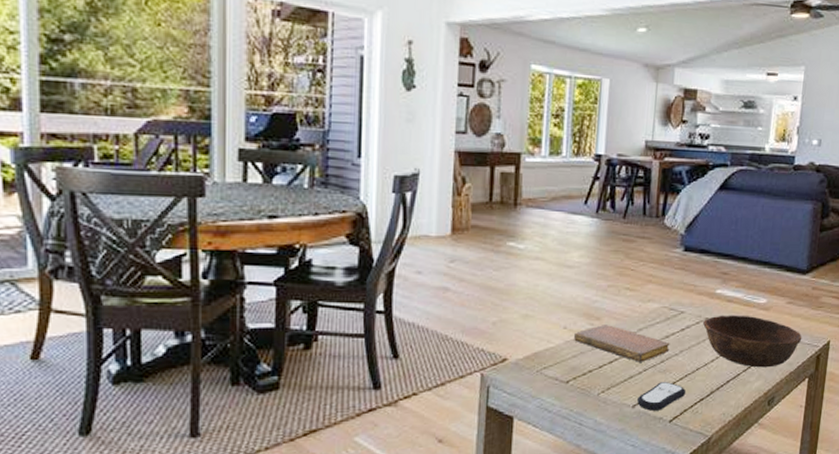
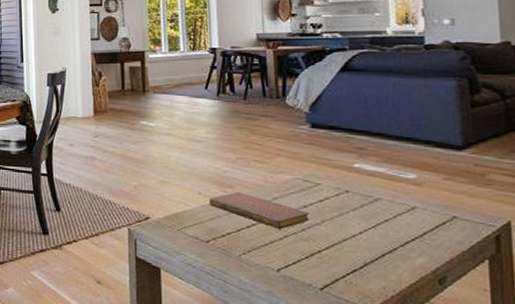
remote control: present [637,382,687,411] -> none [281,249,335,277]
bowl: present [703,315,802,368] -> none [344,188,471,245]

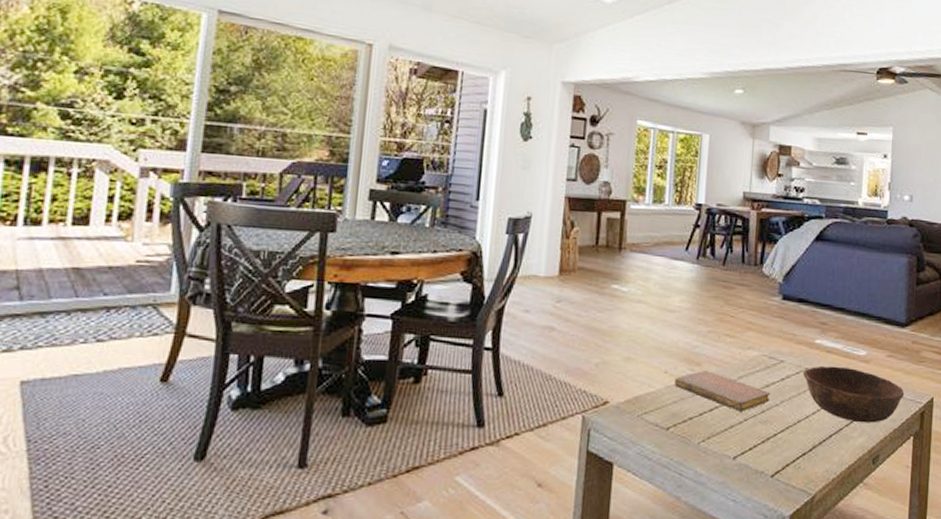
bowl: none [344,188,471,245] -> present [803,365,905,423]

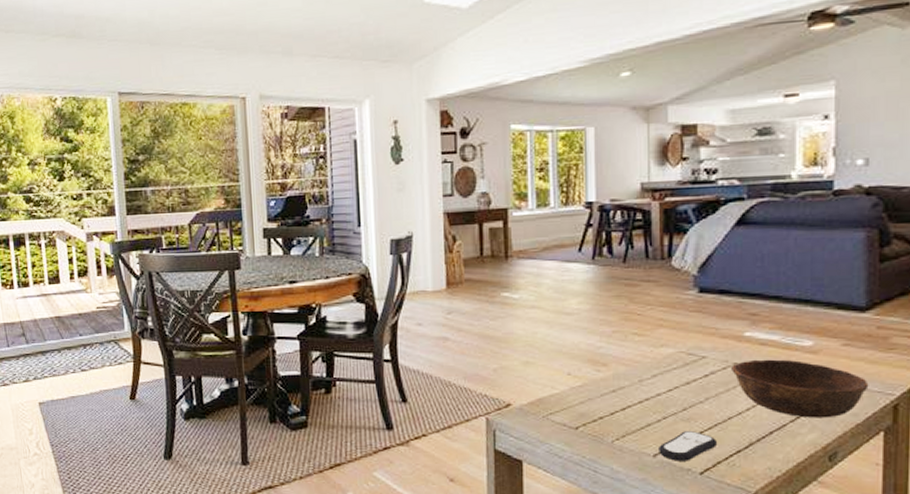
notebook: present [675,371,771,411] -> none [580,371,692,410]
remote control: none [738,433,788,464] -> present [659,431,718,461]

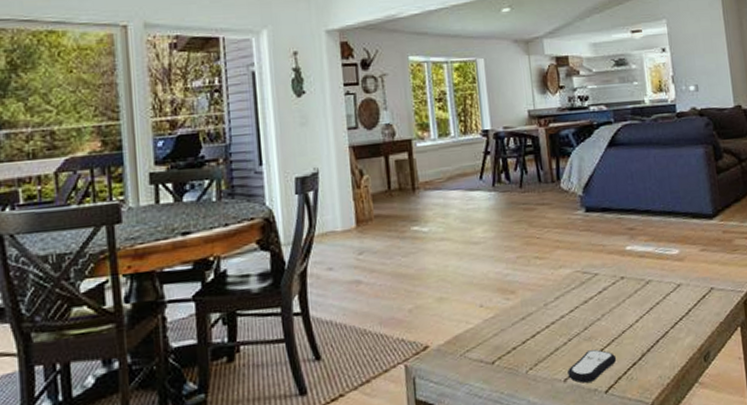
bowl: present [732,359,869,418] -> none [619,268,724,323]

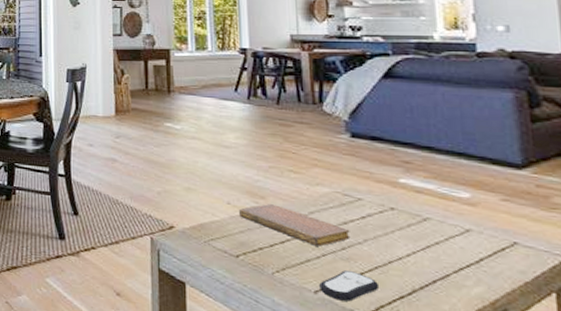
notebook: none [492,297,591,333] -> present [239,204,351,247]

